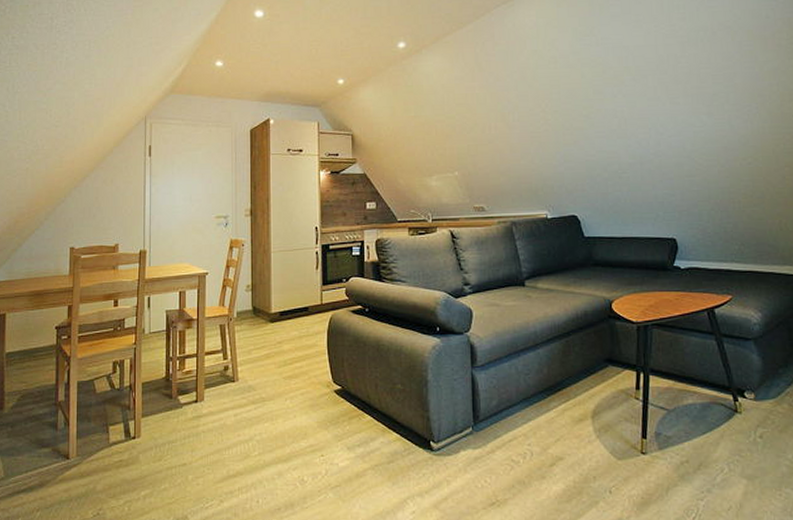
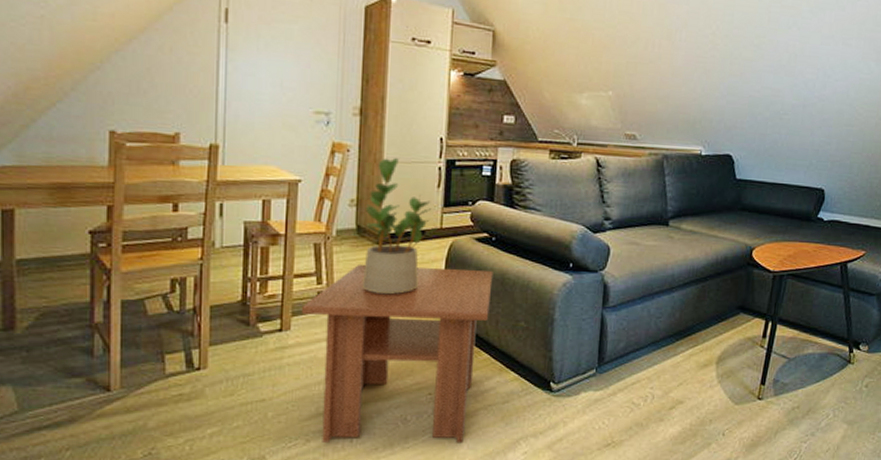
coffee table: none [212,338,369,503] -> present [301,263,493,444]
potted plant: none [259,247,320,364] -> present [363,157,439,294]

